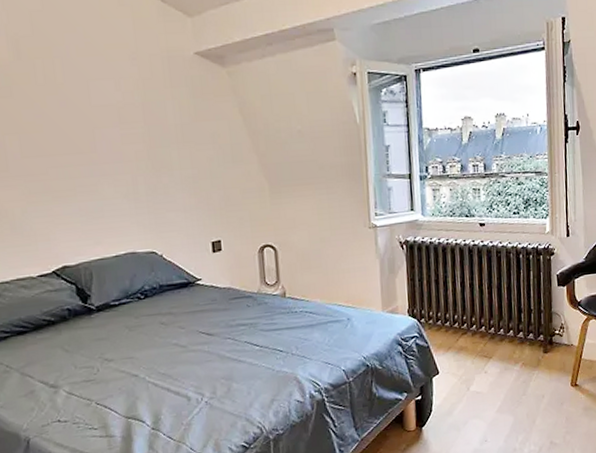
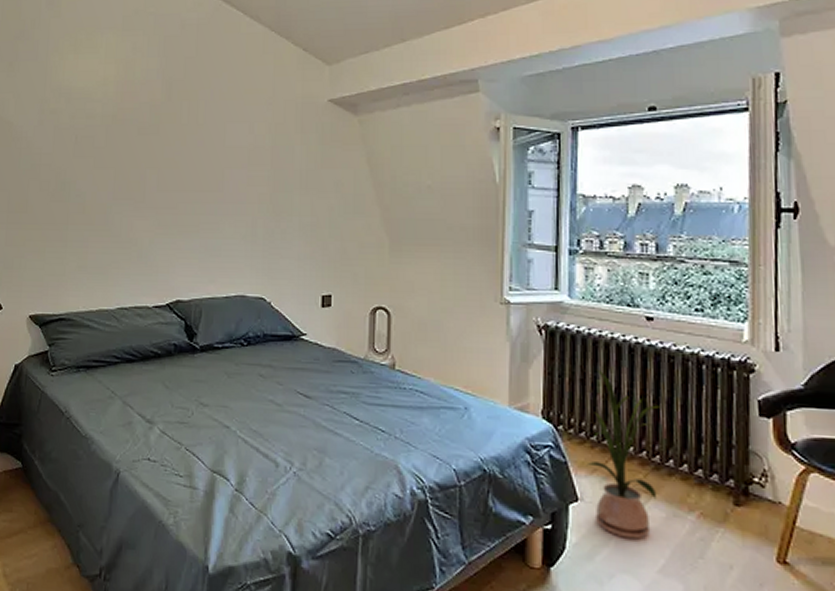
house plant: none [443,270,494,394] -> present [586,369,662,539]

